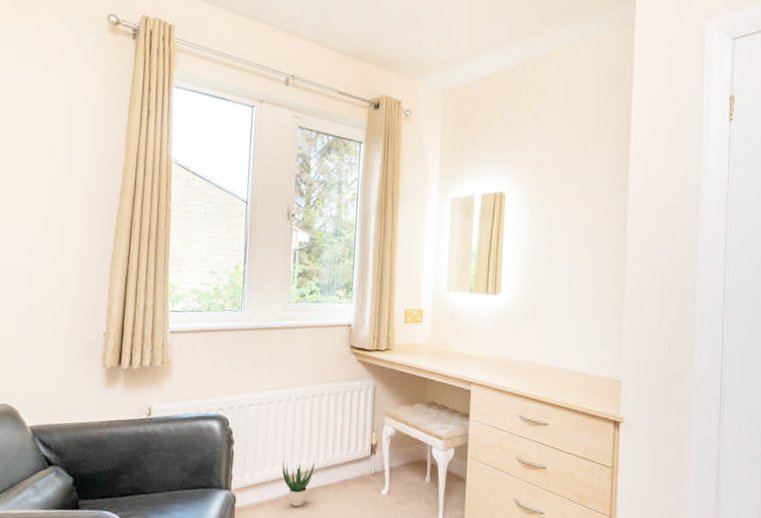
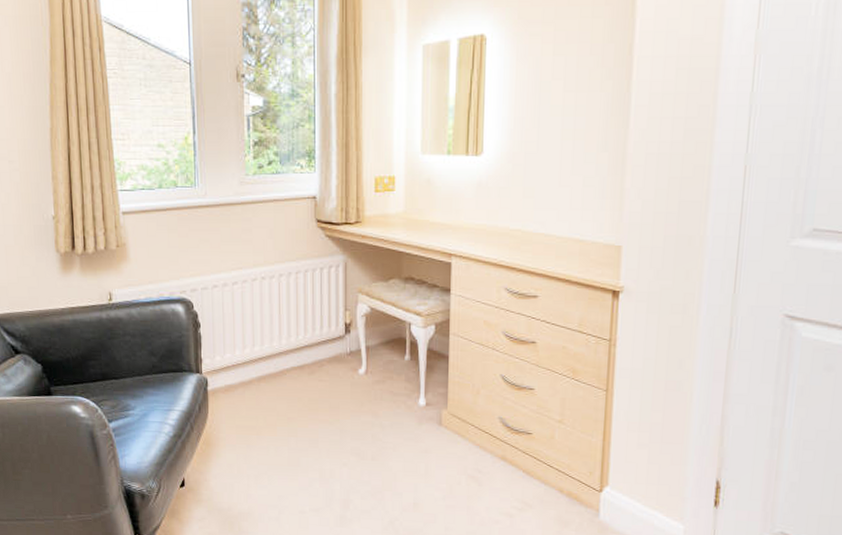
potted plant: present [282,459,315,507] -> none [253,340,286,389]

